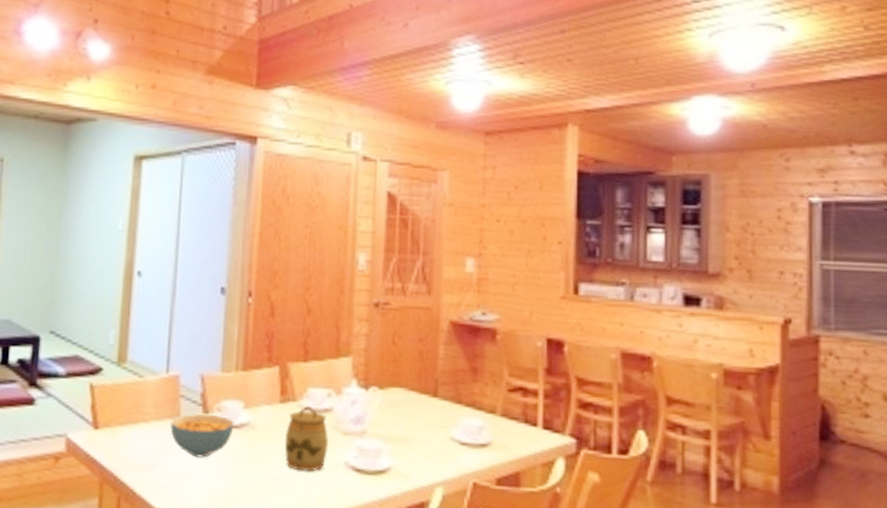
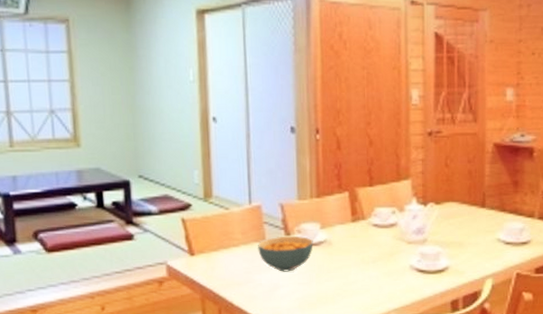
jar: present [284,405,329,472] -> none [358,222,395,276]

